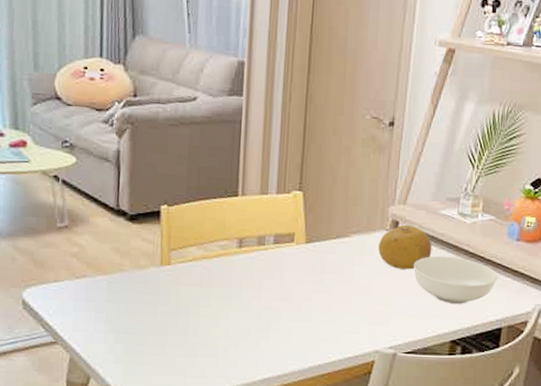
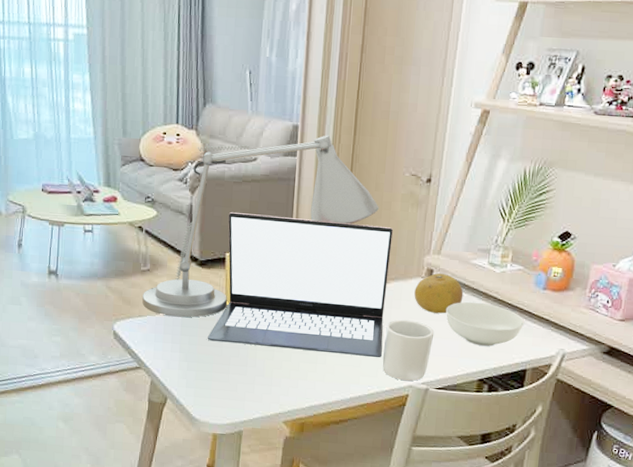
desk lamp: none [58,72,337,282] -> present [142,135,379,318]
laptop: none [139,159,353,321] -> present [207,212,393,358]
mug: none [344,277,402,346] -> present [382,319,434,381]

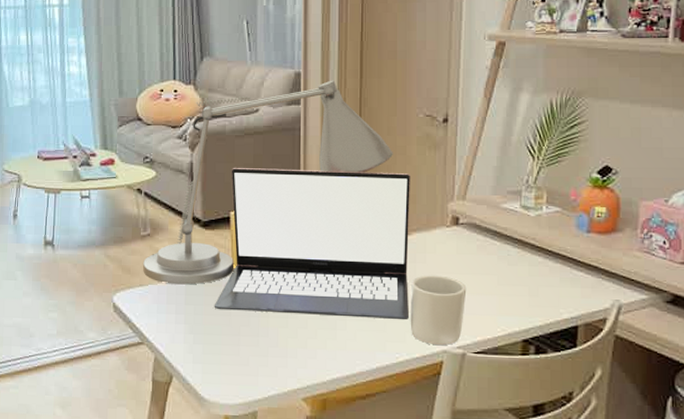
fruit: present [414,273,464,314] -> none [440,221,496,266]
bowl: present [445,301,525,346] -> none [477,251,570,301]

